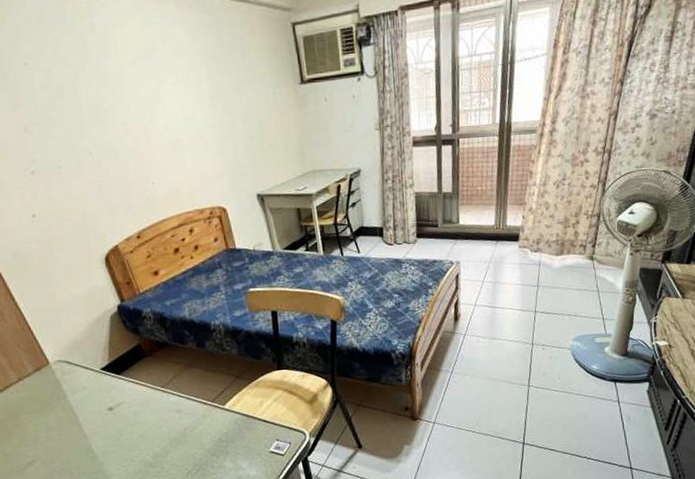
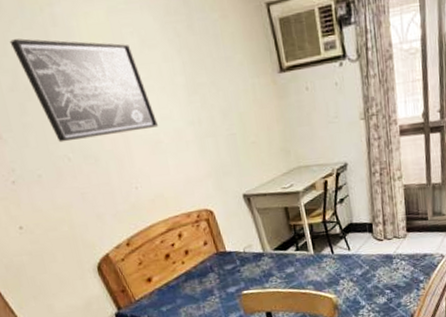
wall art: none [48,43,181,137] -> present [9,38,159,143]

